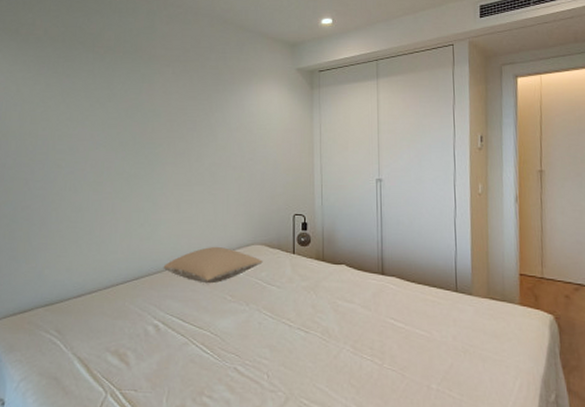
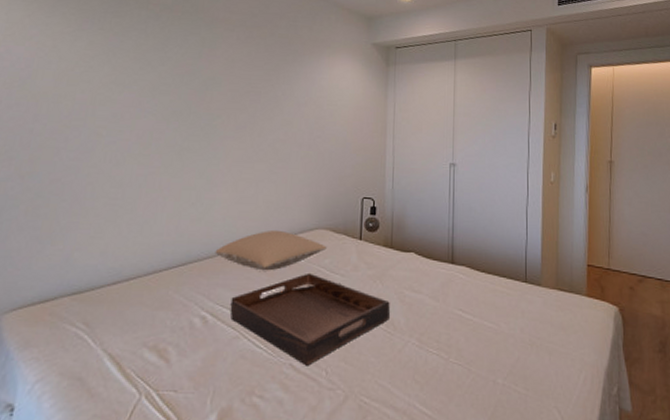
serving tray: none [179,285,324,370] -> present [229,272,390,366]

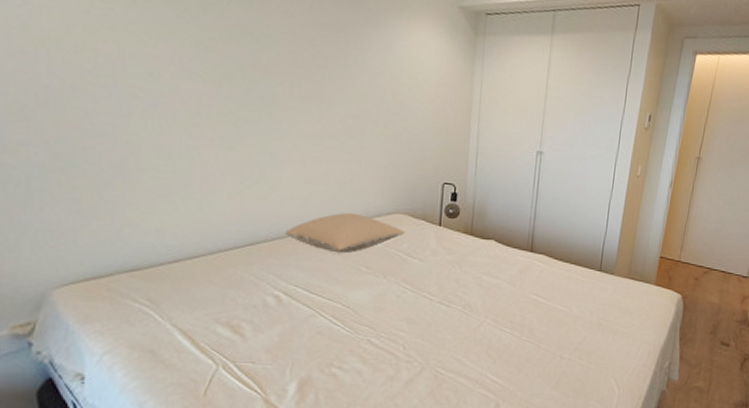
serving tray: present [229,272,390,366] -> none [304,256,468,342]

